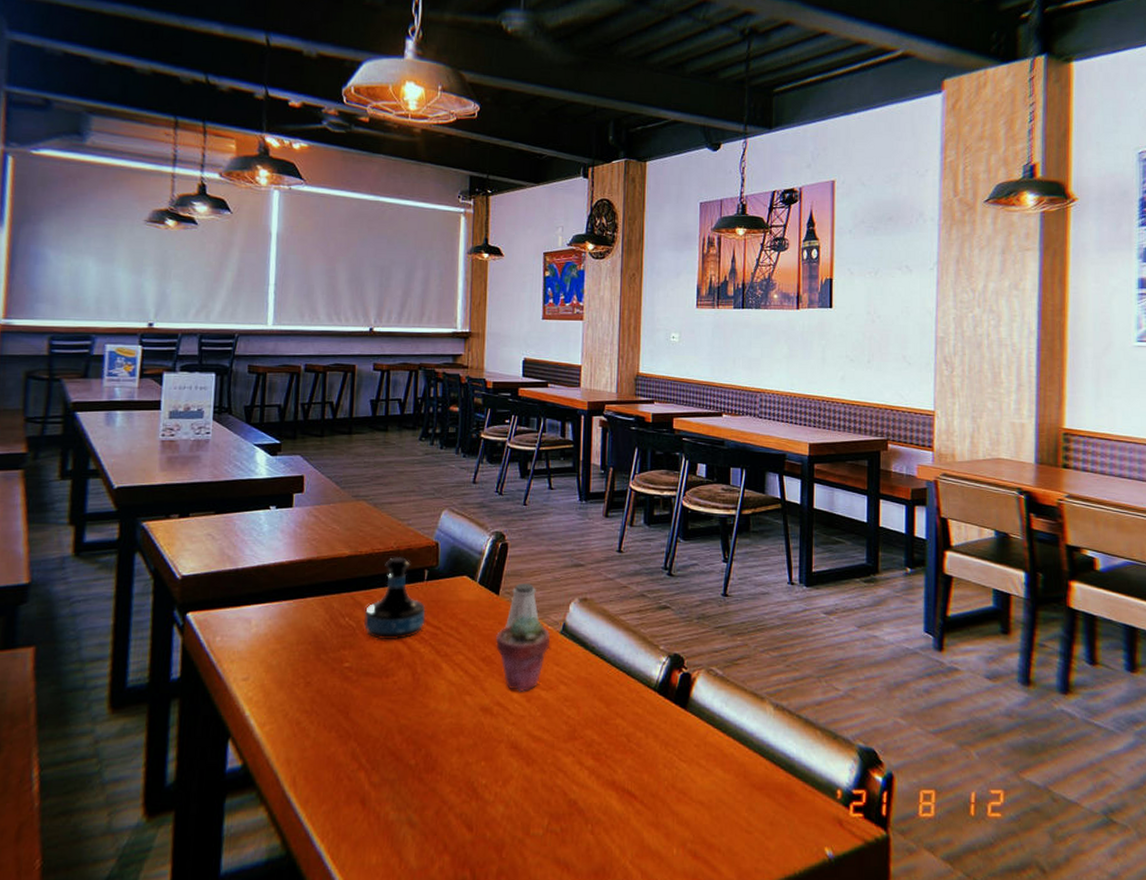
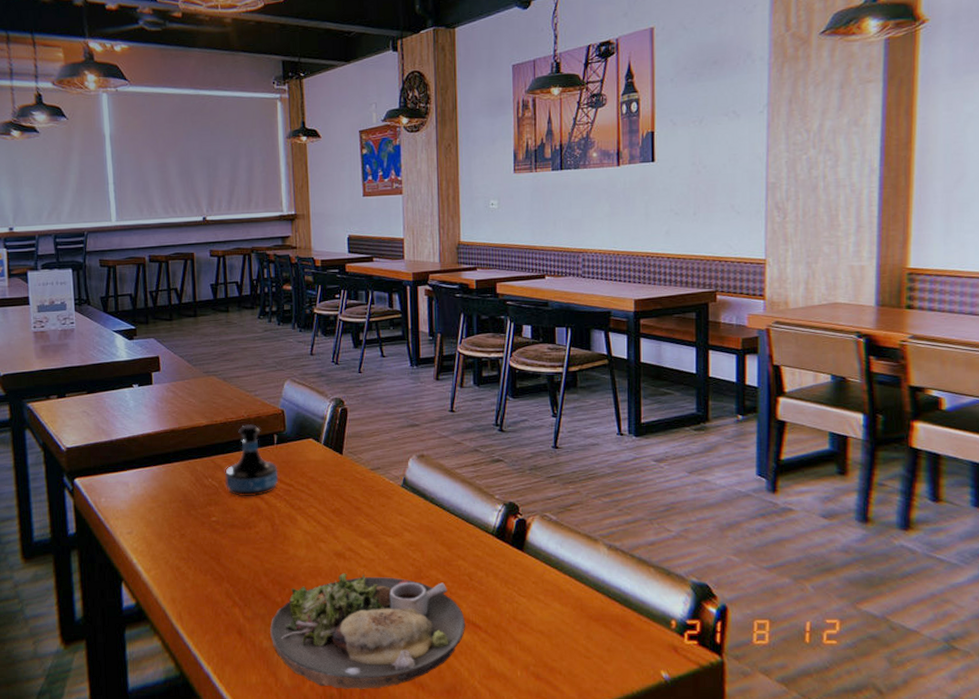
dinner plate: none [398,731,621,871] -> present [270,573,466,689]
potted succulent: present [496,613,551,692] -> none [343,470,393,539]
saltshaker: present [504,583,539,627] -> none [350,443,381,483]

